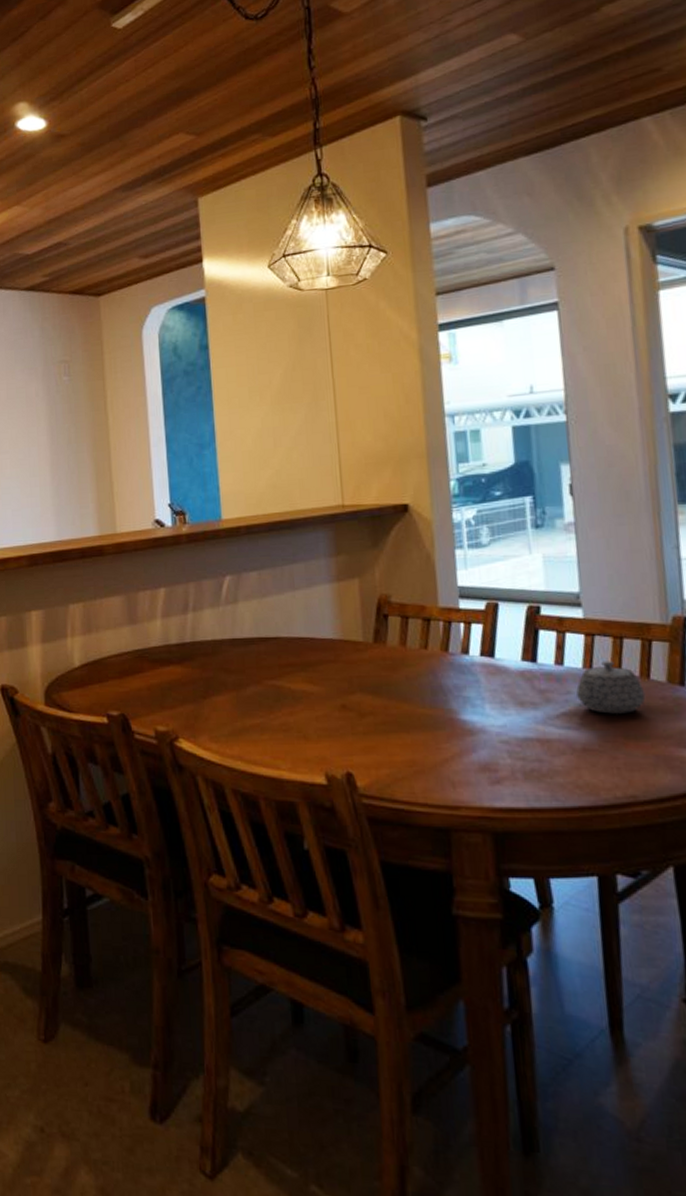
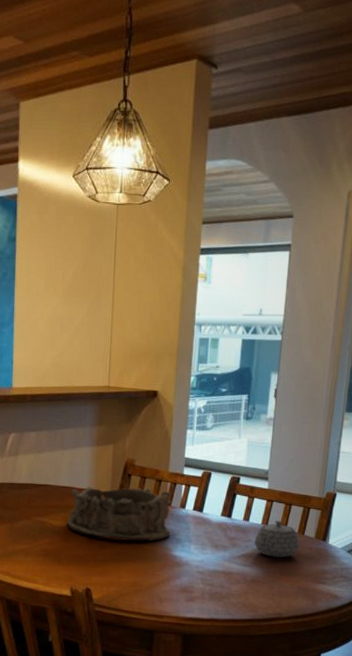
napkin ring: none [309,631,455,705] -> present [66,486,172,542]

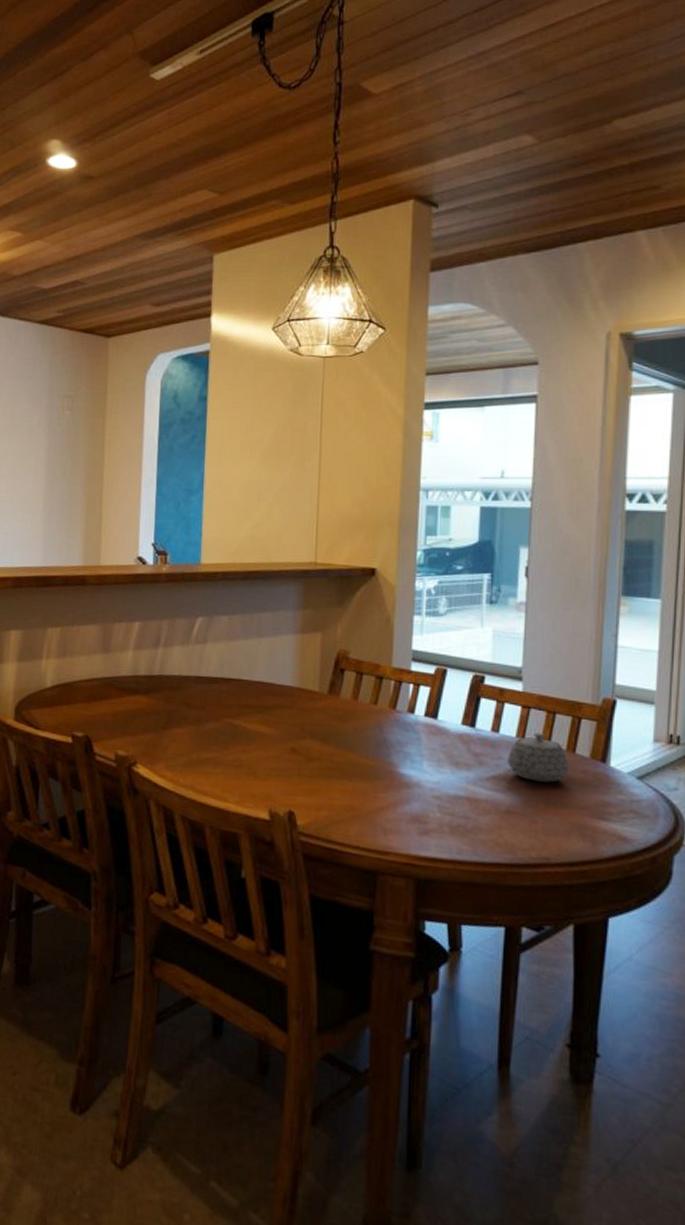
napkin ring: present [66,486,172,542] -> none [264,682,397,754]

